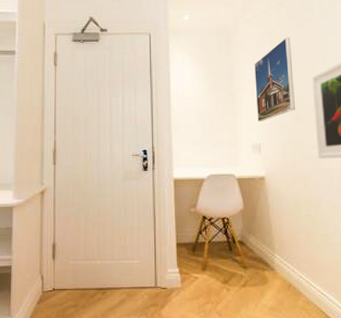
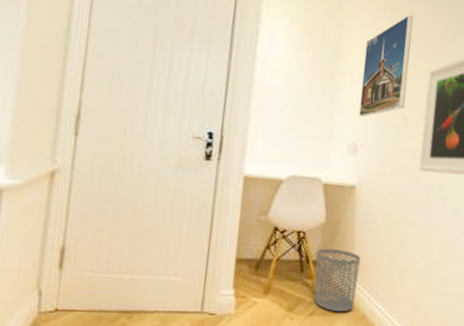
waste bin: none [240,229,280,282] -> present [313,248,361,311]

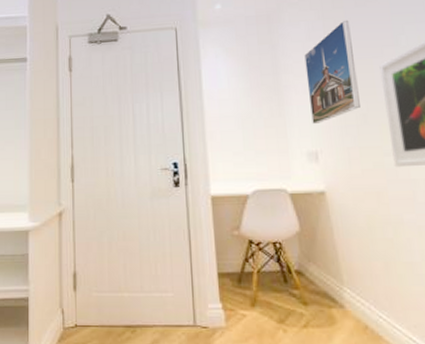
waste bin: present [313,248,361,311] -> none [297,256,352,322]

